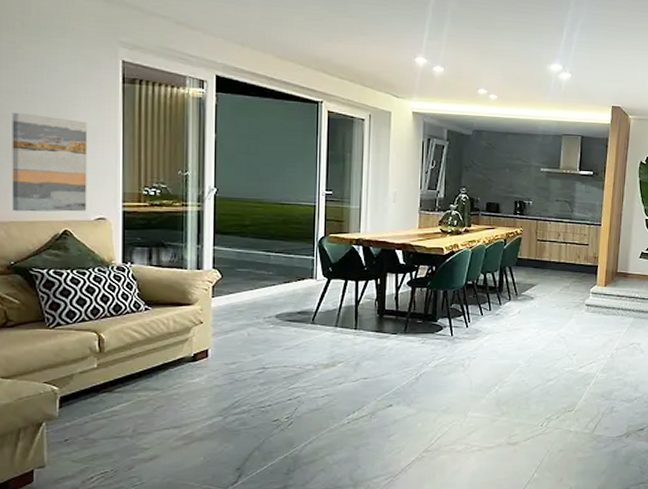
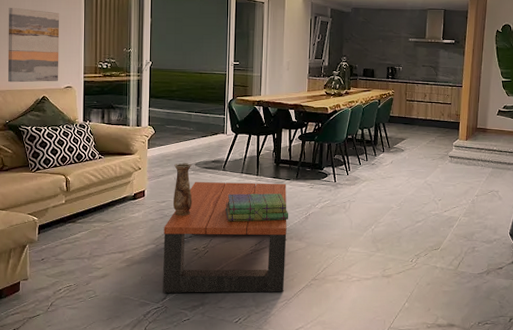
coffee table: none [233,338,393,475] -> present [163,182,287,293]
vase: none [246,315,272,380] -> present [172,163,192,216]
stack of books: none [314,351,396,386] -> present [225,193,289,222]

